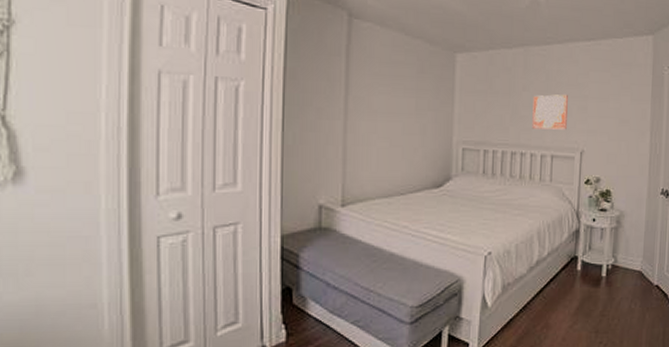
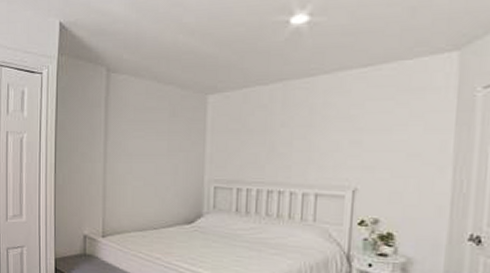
wall art: present [532,94,568,130] -> none [292,129,337,167]

